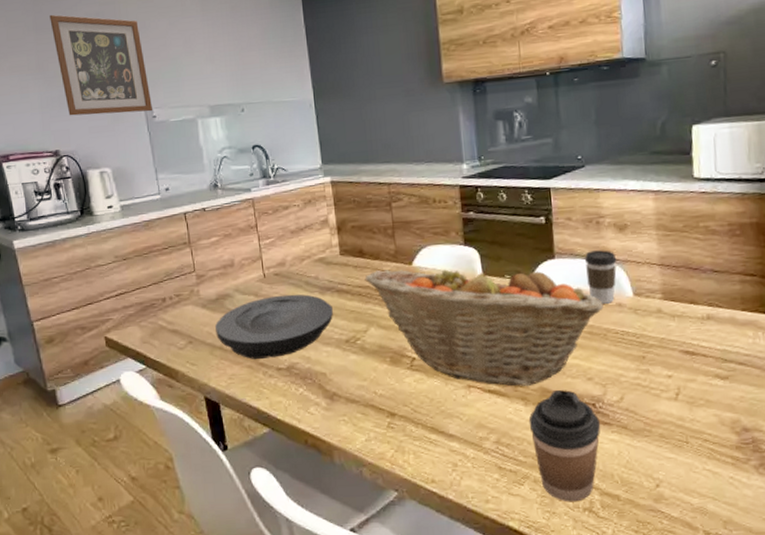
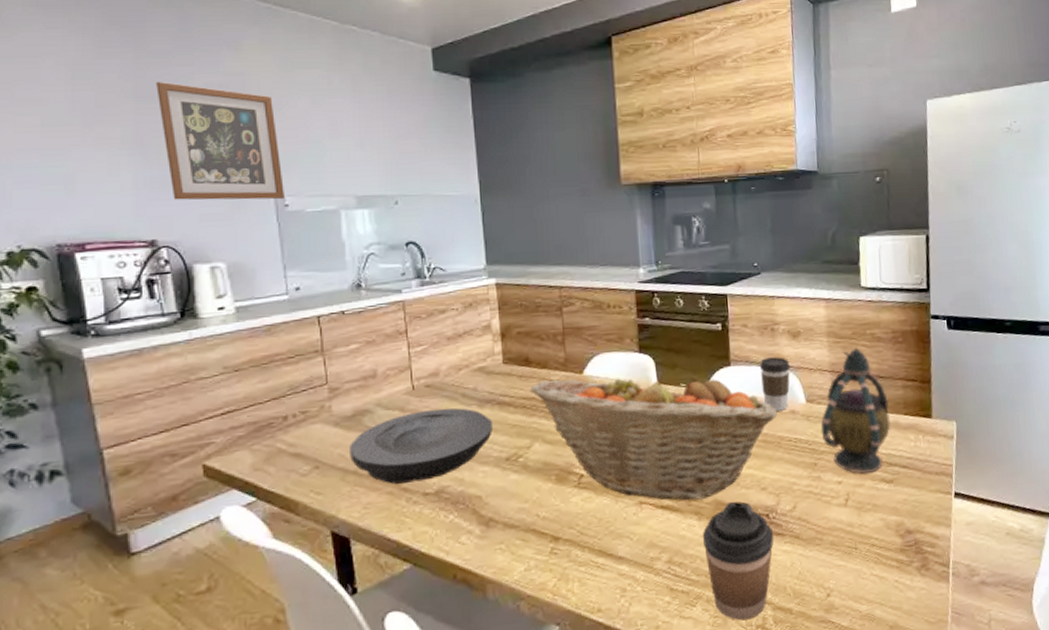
teapot: none [649,240,726,369] -> present [820,347,891,474]

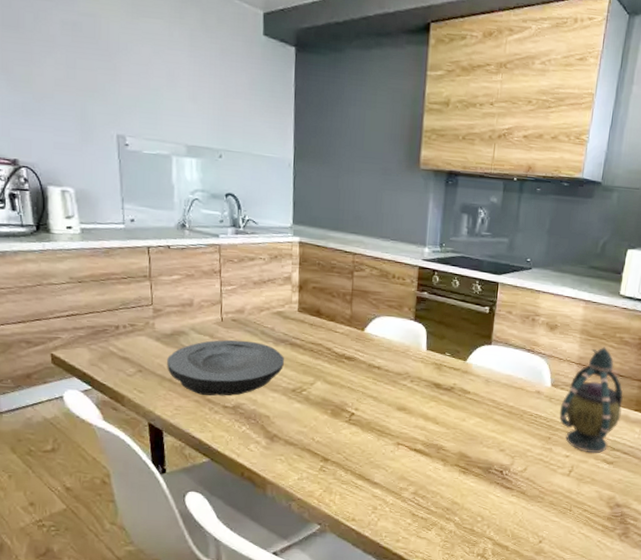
wall art: present [156,81,284,200] -> none [20,12,126,139]
fruit basket: present [530,368,778,500] -> none [318,331,525,450]
coffee cup: present [702,501,774,621] -> none [444,456,504,548]
coffee cup: present [759,357,791,411] -> none [515,343,544,390]

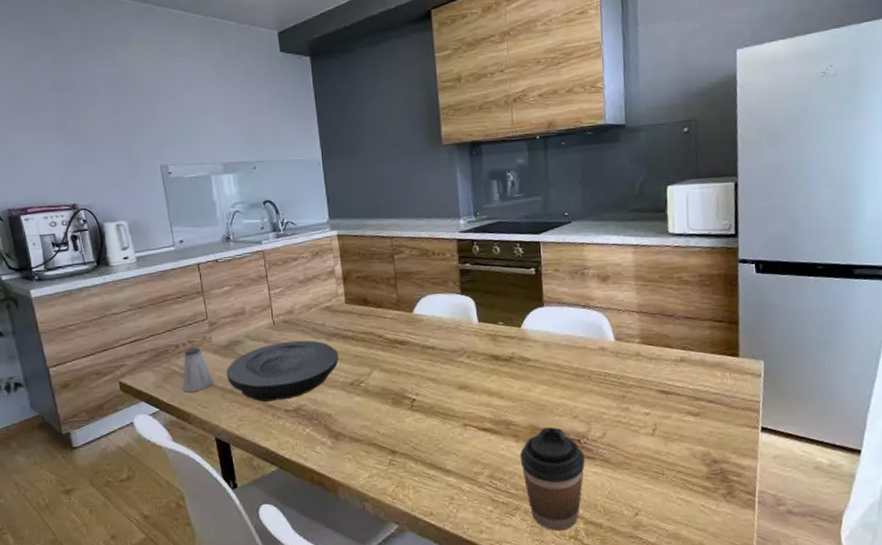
saltshaker: none [119,331,153,376] -> present [182,347,214,393]
coffee cup: none [444,456,504,548] -> present [519,427,586,531]
teapot: present [559,347,624,453] -> none [629,290,697,407]

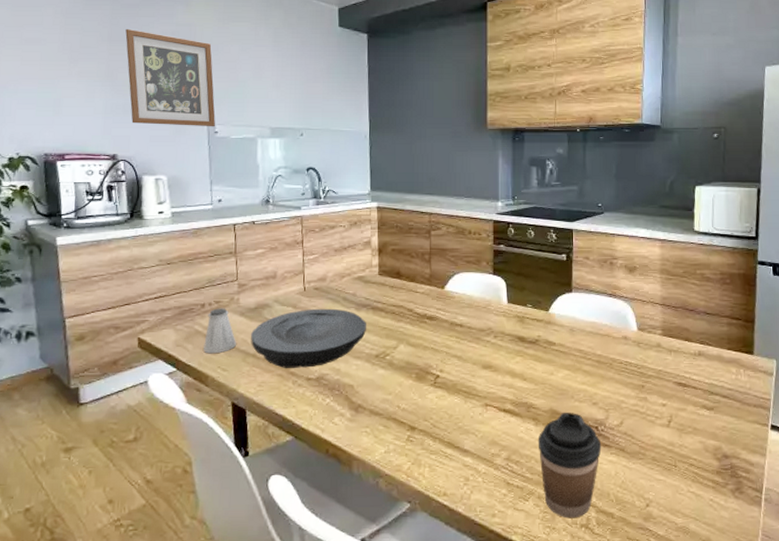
wall art: none [69,75,168,172] -> present [125,28,215,127]

